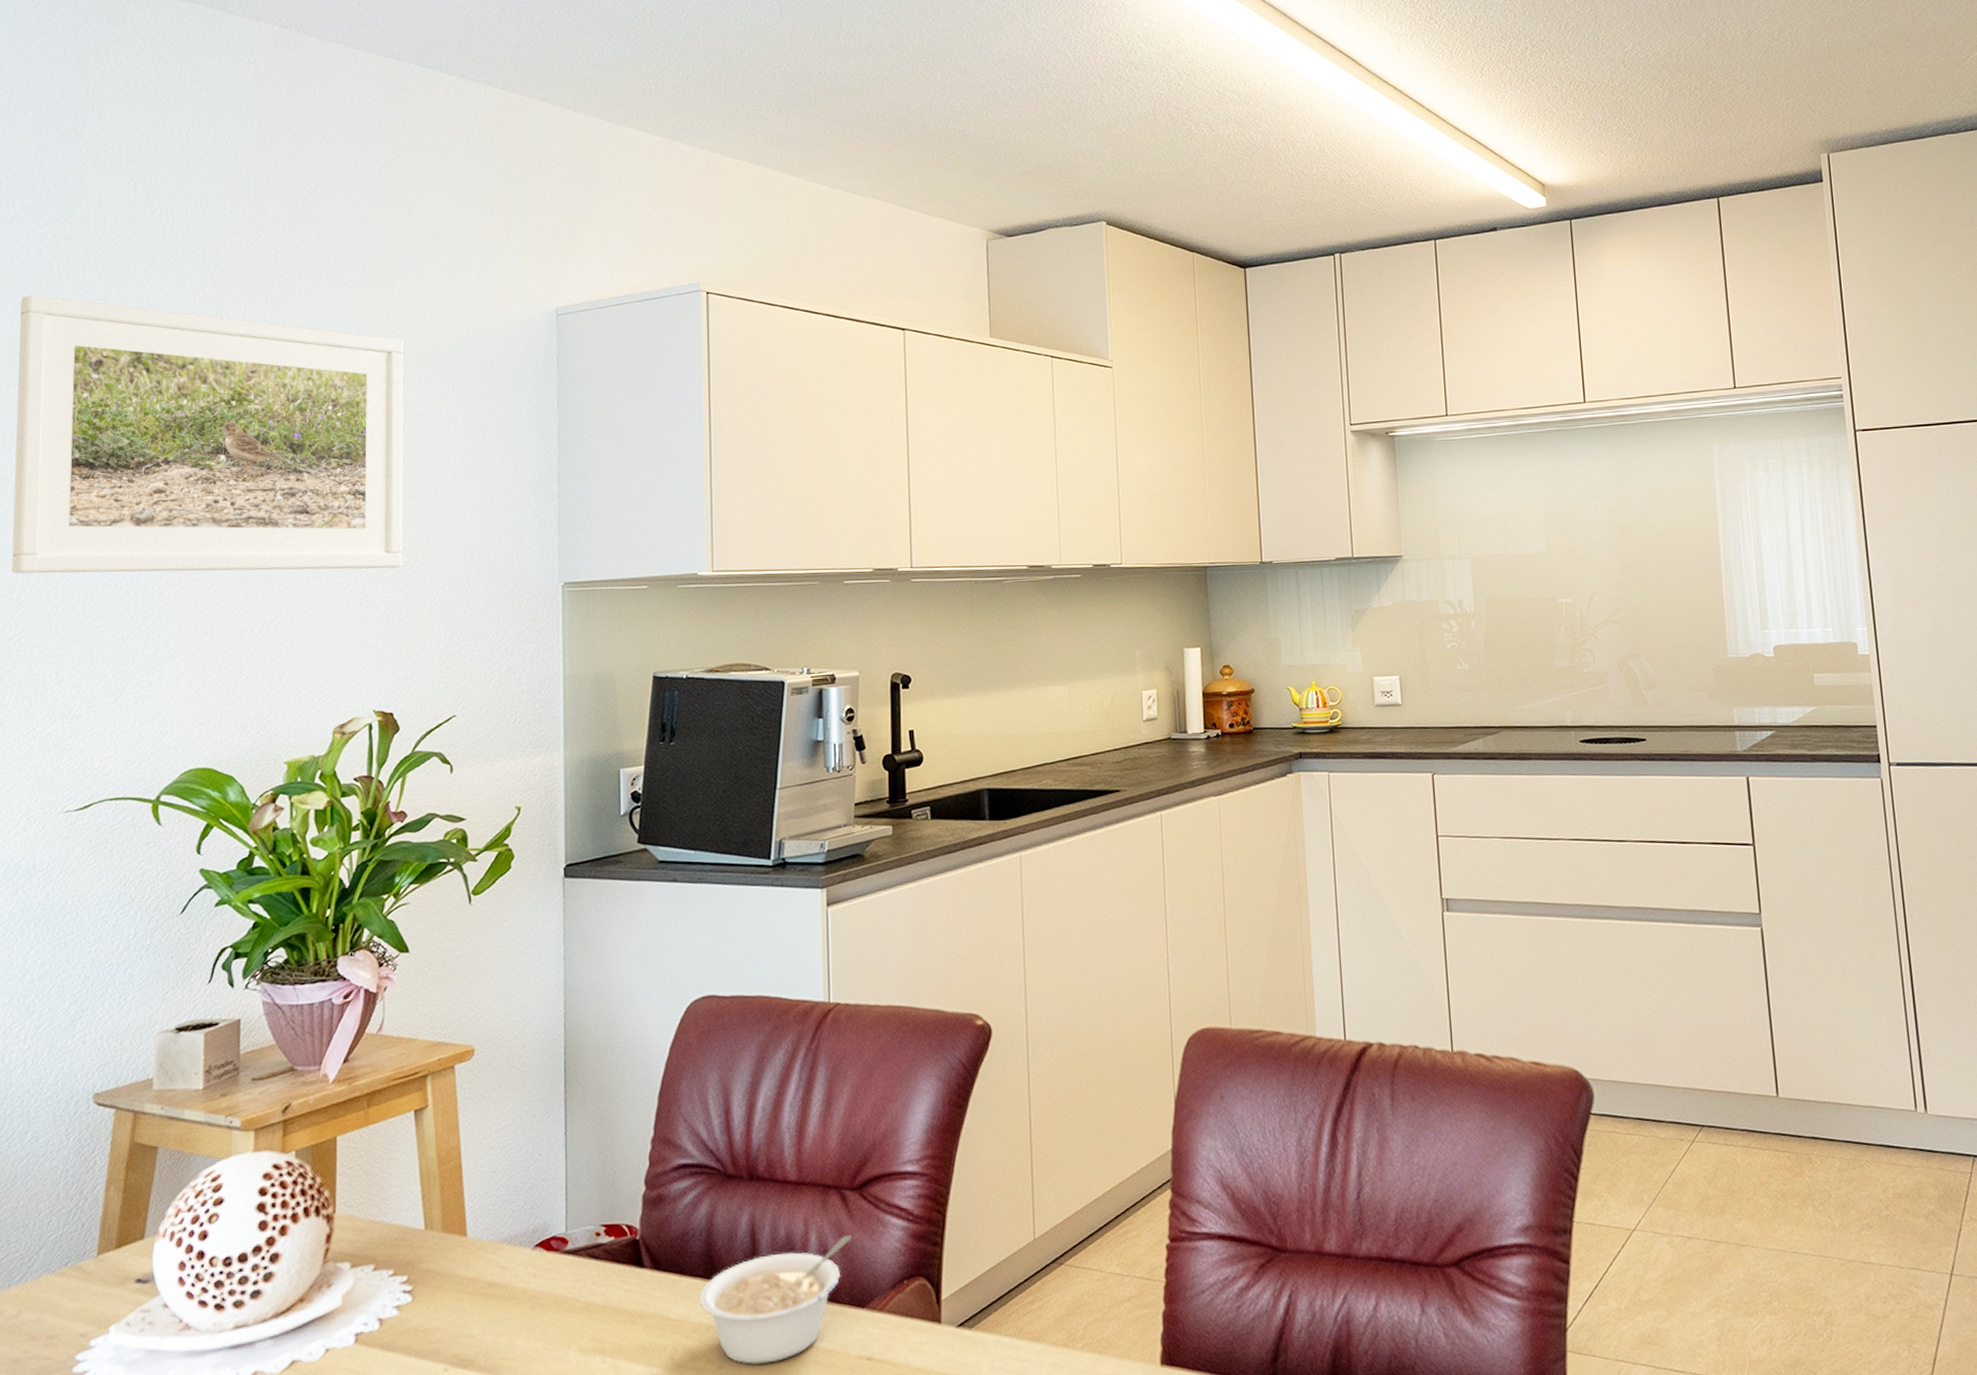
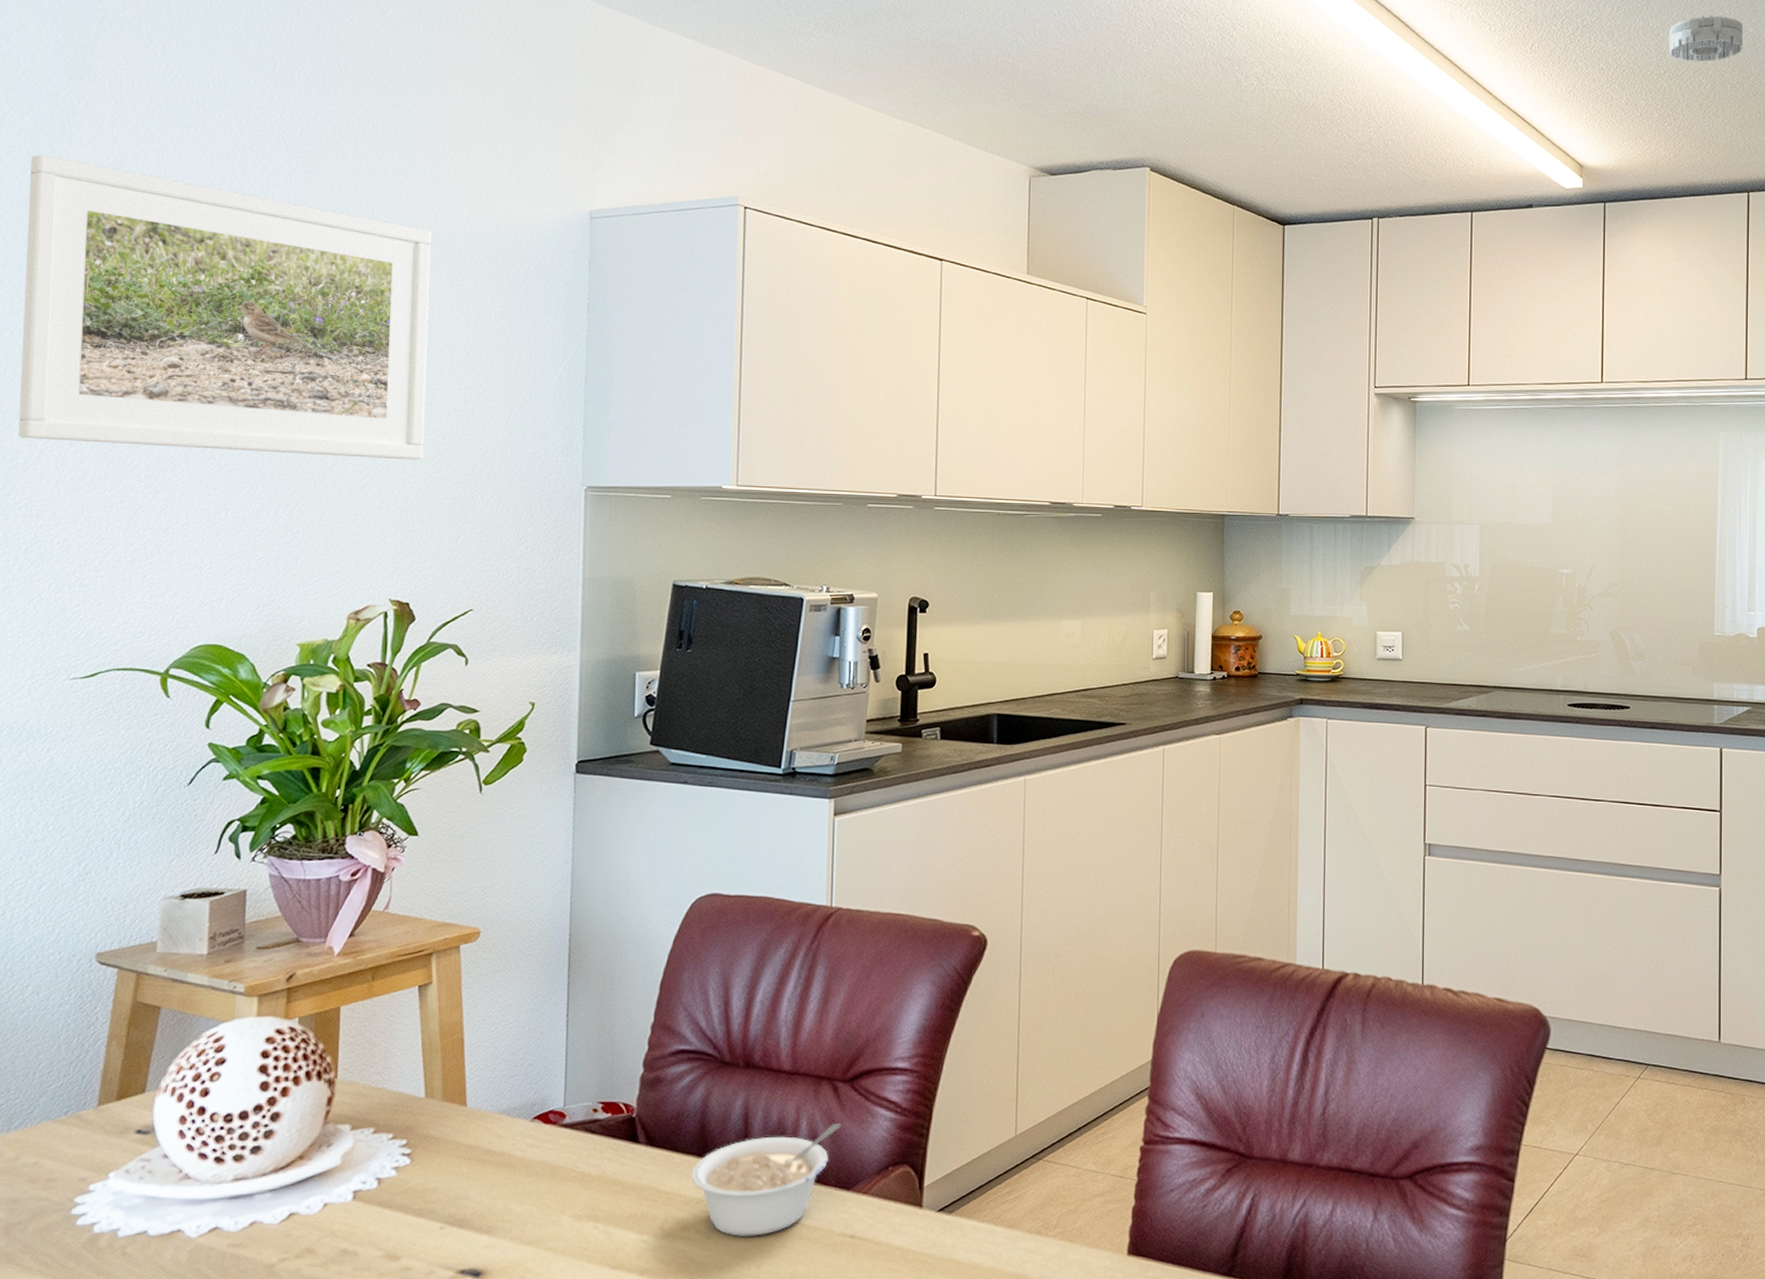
smoke detector: none [1620,24,1698,72] -> present [1669,15,1744,62]

